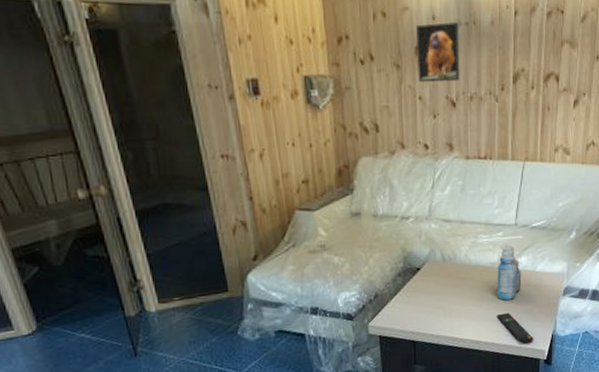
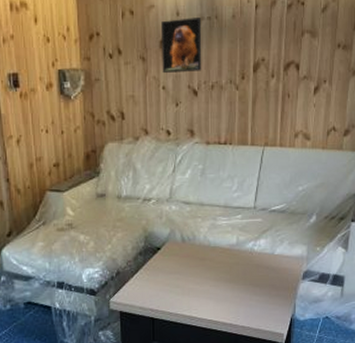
bottle: present [496,245,522,300] -> none [234,227,260,282]
remote control: present [497,312,534,345] -> none [235,294,273,327]

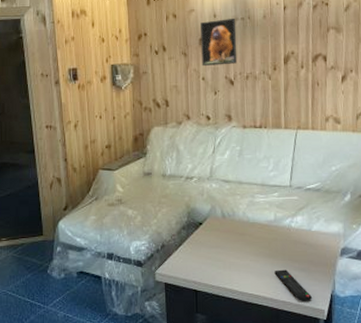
remote control: none [235,294,273,327] -> present [274,269,313,303]

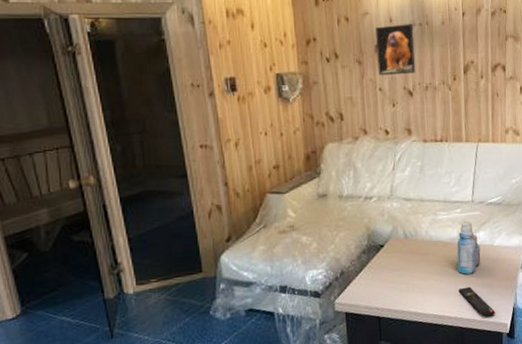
bottle: none [273,205,298,257] -> present [456,221,481,275]

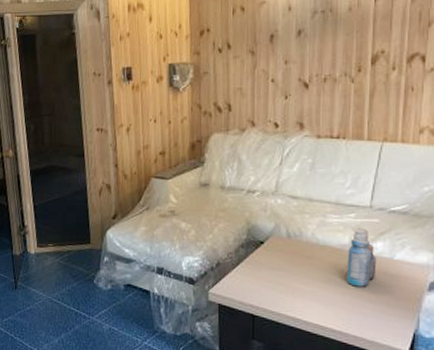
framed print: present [376,23,416,76] -> none [272,10,315,67]
remote control: present [458,286,496,318] -> none [346,300,391,340]

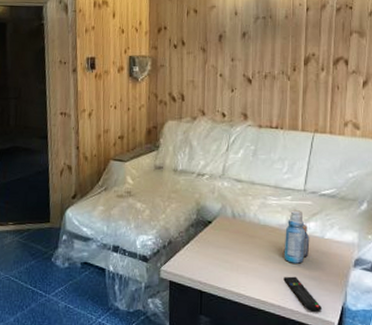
remote control: none [346,300,391,340] -> present [283,276,323,313]

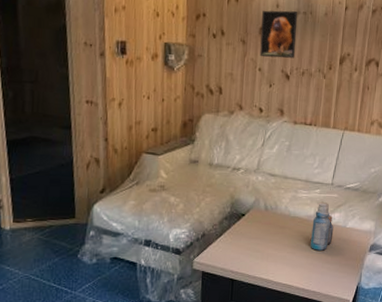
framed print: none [220,16,257,63] -> present [260,10,298,58]
remote control: present [283,276,323,313] -> none [308,262,341,293]

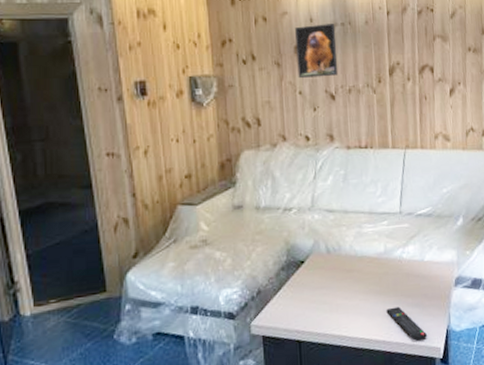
remote control: none [308,262,341,293] -> present [386,306,428,342]
bottle: present [310,201,334,251] -> none [384,234,410,293]

